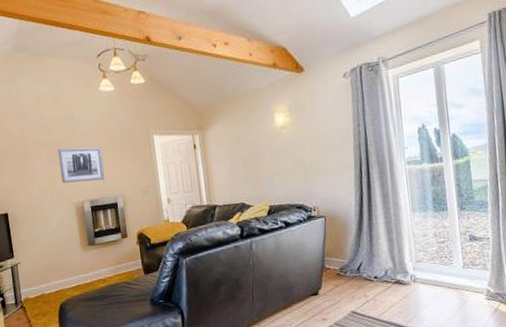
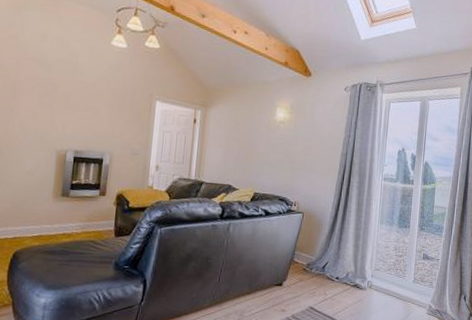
wall art: present [58,147,105,184] -> none [48,91,99,133]

